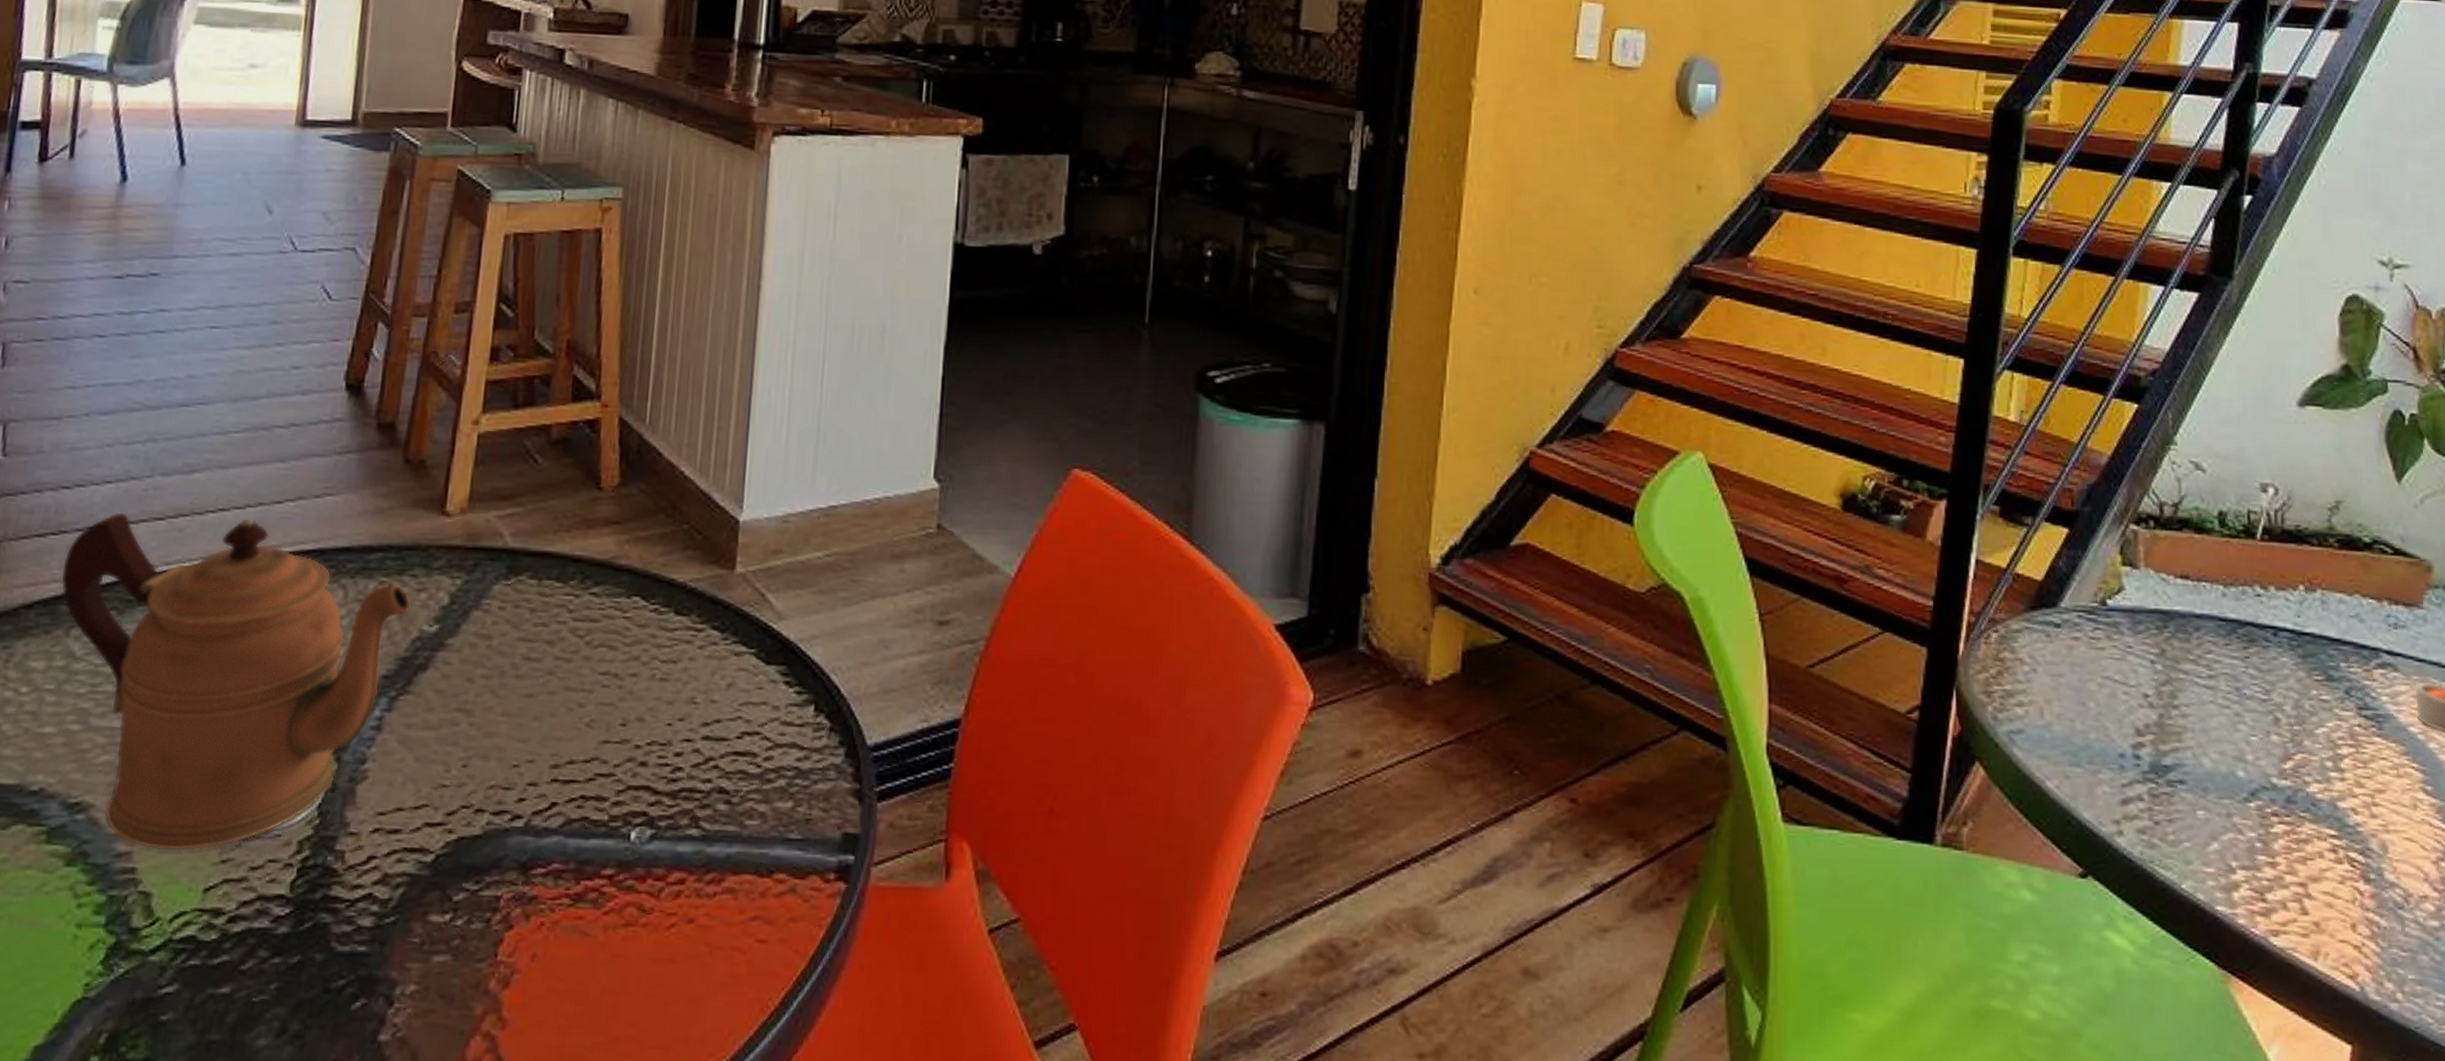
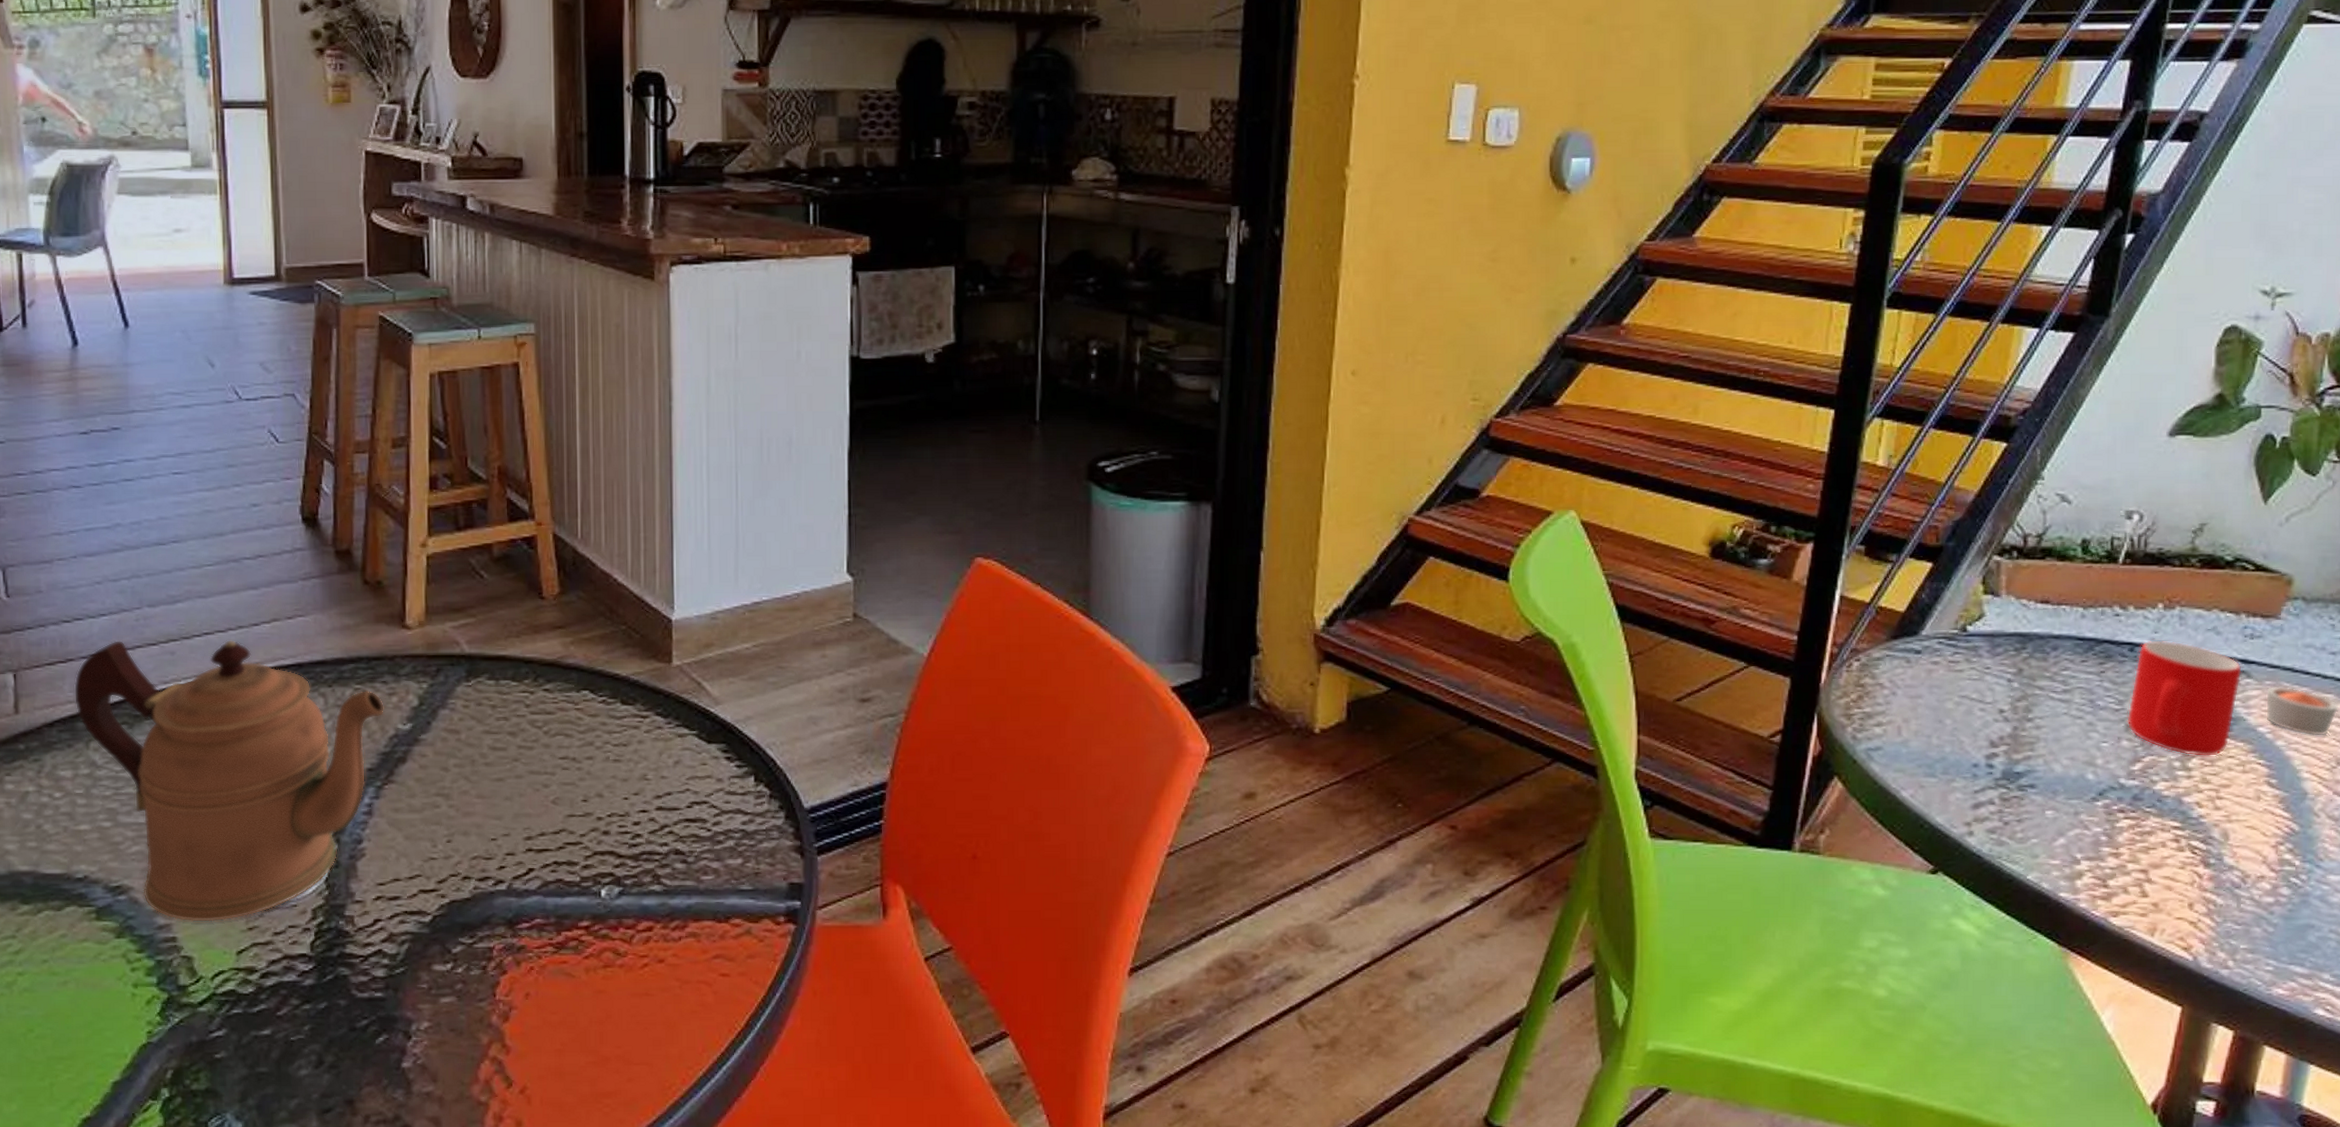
mug: none [2275,625,2389,758] -> present [2127,640,2242,757]

